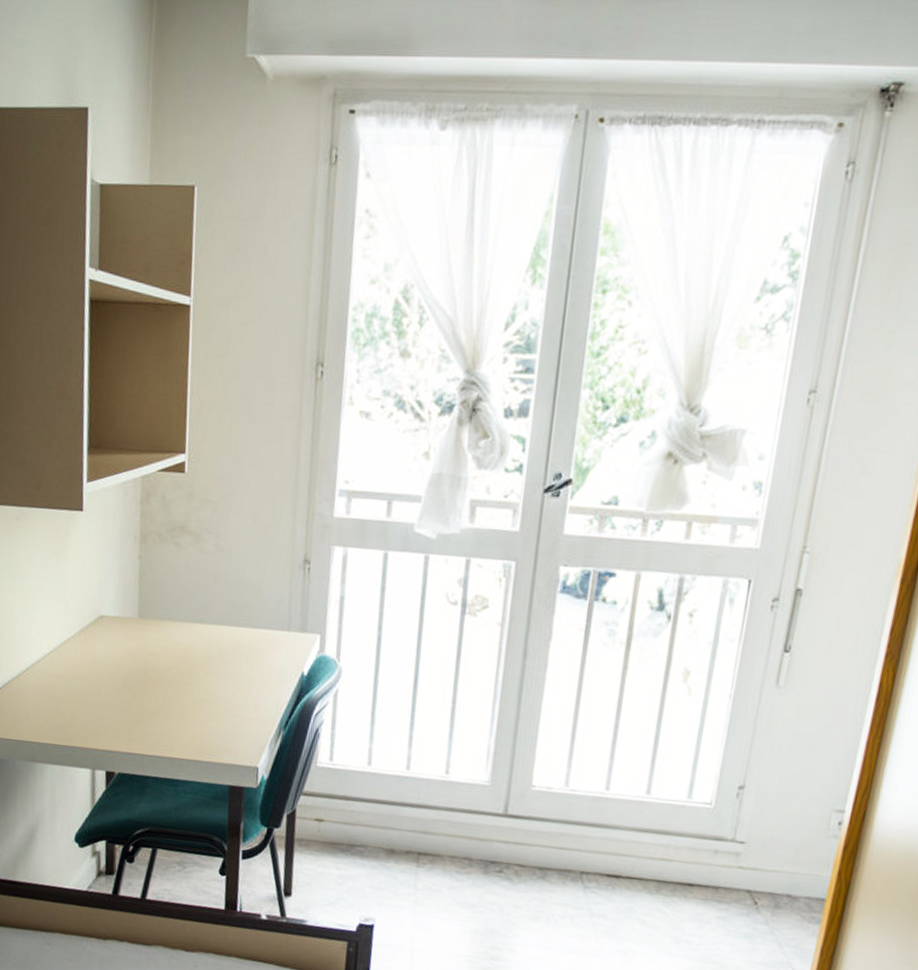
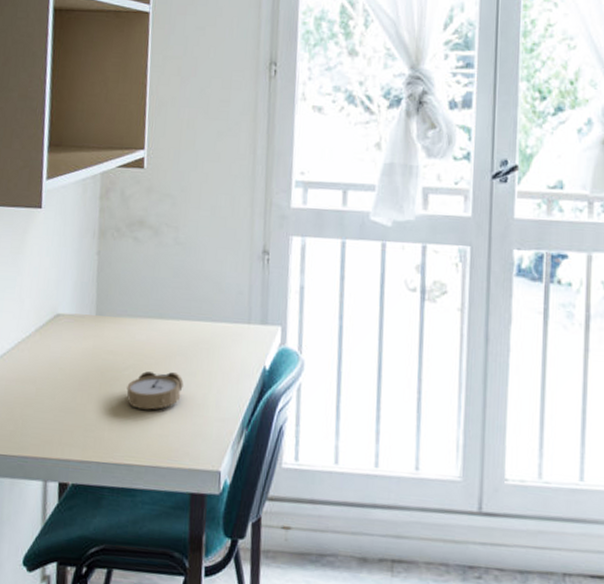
alarm clock: none [169,673,224,709] -> present [126,371,184,410]

